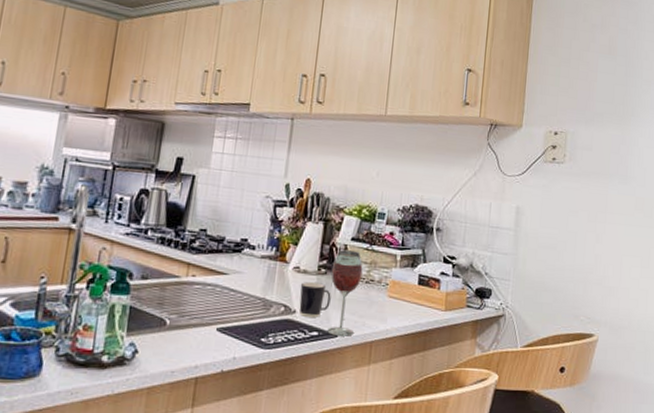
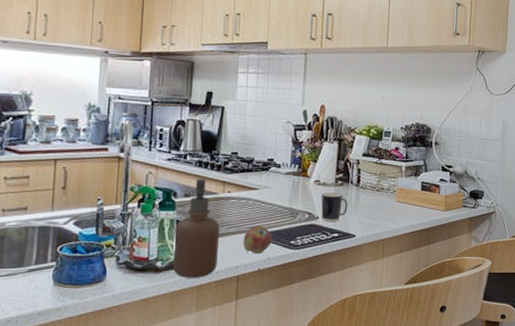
soap dispenser: none [120,258,180,378] -> present [172,178,220,278]
fruit: none [205,317,241,353] -> present [243,225,273,254]
wineglass: present [327,249,363,337] -> none [346,164,374,236]

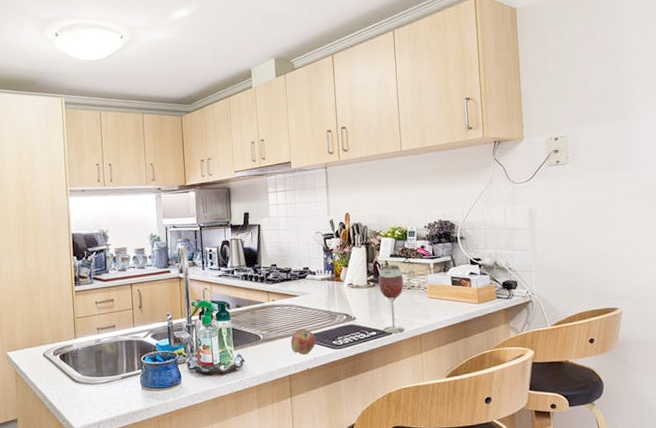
soap dispenser: present [172,178,220,278] -> none [231,290,271,379]
mug: present [321,193,348,221] -> none [355,294,382,321]
wineglass: none [346,164,374,236] -> present [378,265,404,333]

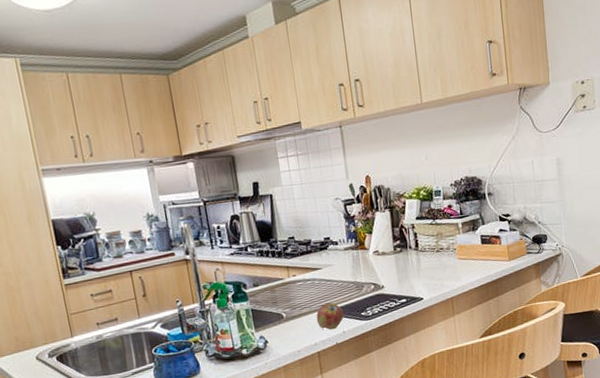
wineglass: present [378,265,404,333] -> none [405,227,435,299]

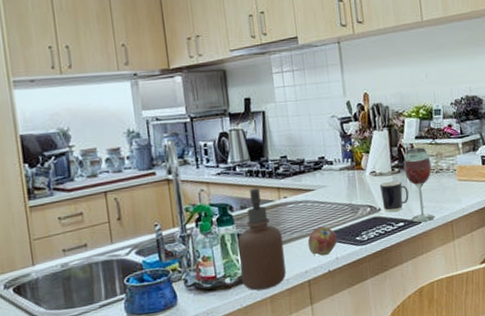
soap dispenser: none [251,267,297,361] -> present [237,188,286,291]
mug: none [382,260,411,289] -> present [379,181,409,212]
wineglass: none [405,227,435,299] -> present [403,147,434,223]

